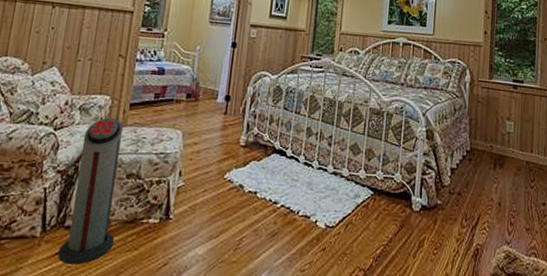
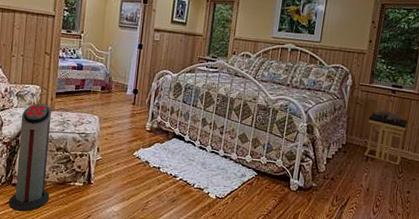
side table: none [491,108,533,172] -> present [363,110,407,166]

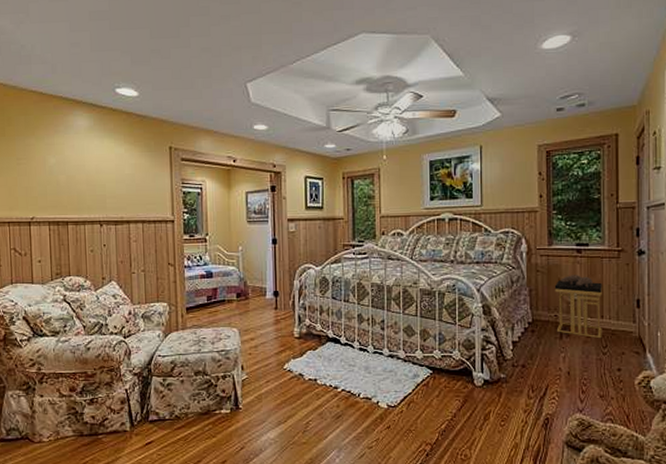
air purifier: present [9,103,52,212] -> none [148,322,194,452]

